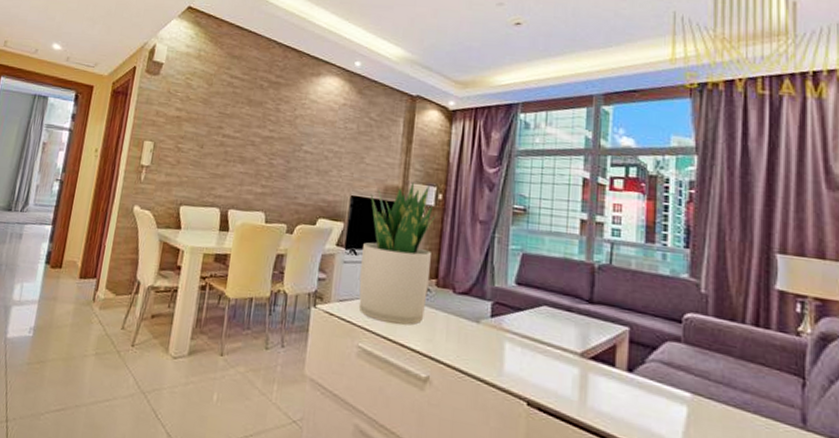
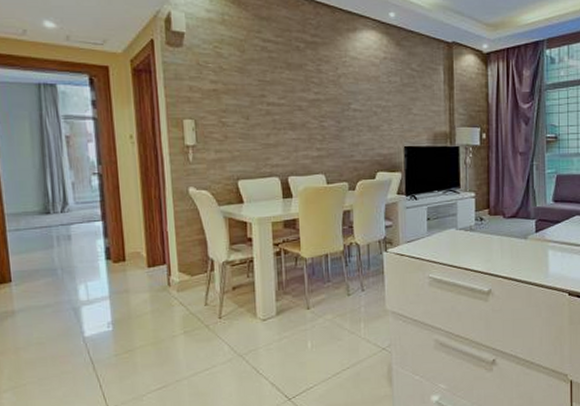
planter: present [359,181,437,325] -> none [421,125,483,253]

